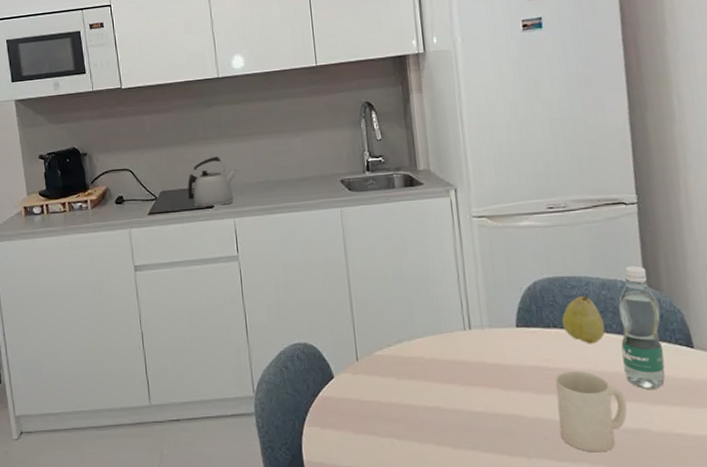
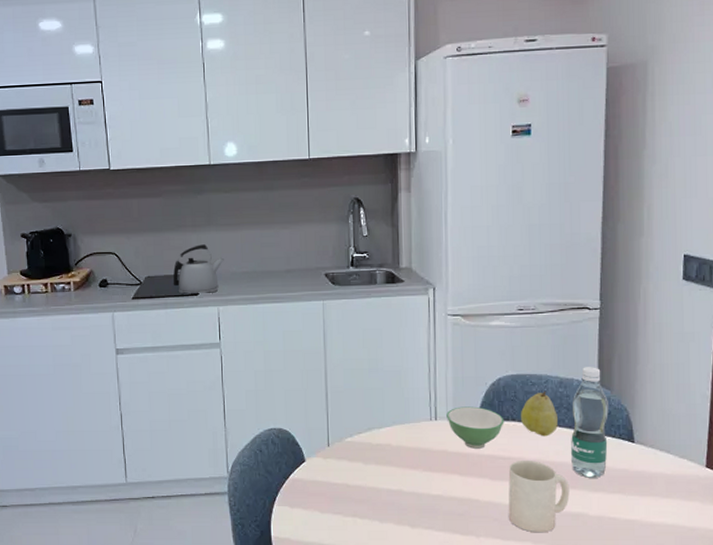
bowl: none [481,313,545,360] -> present [446,406,504,449]

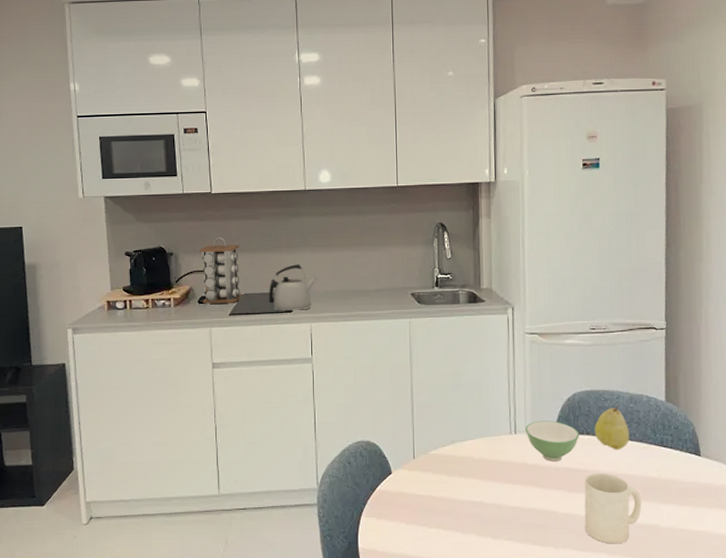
spice rack: none [99,217,146,288] -> present [200,237,243,305]
bottle: present [570,367,609,478] -> none [641,383,676,490]

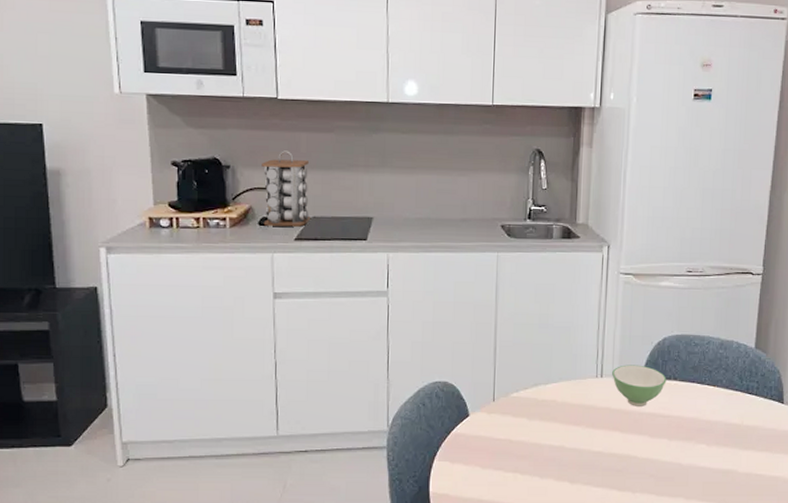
kettle: present [268,264,317,311] -> none [340,186,397,238]
cup: present [584,473,642,544] -> none [663,419,722,489]
fruit: present [594,407,630,450] -> none [681,352,717,396]

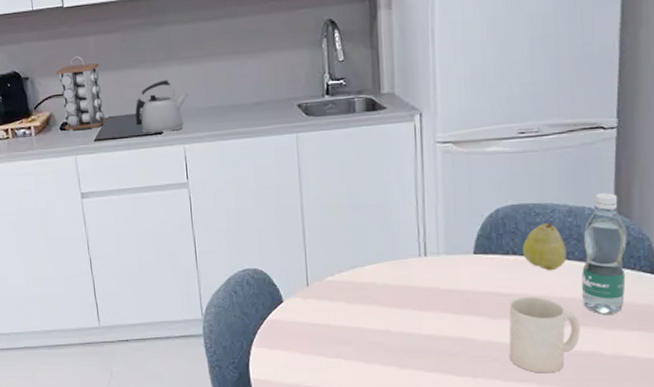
kettle: none [340,186,397,238] -> present [135,80,188,133]
bowl: present [612,365,667,406] -> none [437,240,504,285]
cup: none [663,419,722,489] -> present [509,297,580,373]
fruit: none [681,352,717,396] -> present [522,222,568,271]
bottle: none [725,330,763,436] -> present [581,193,627,314]

